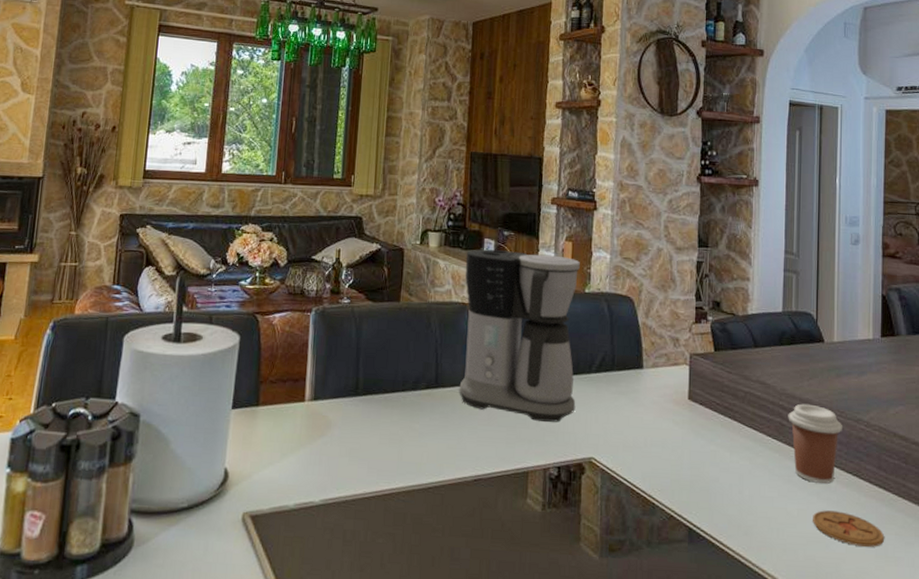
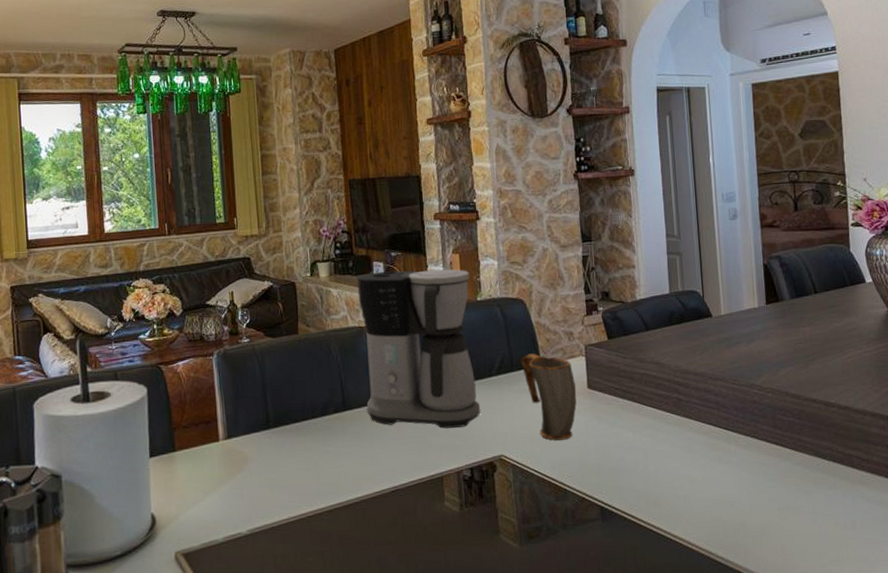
mug: none [622,355,677,451] -> present [521,353,577,441]
coffee cup: present [788,403,842,484] -> none [684,377,737,449]
coaster: present [813,510,885,547] -> none [716,472,786,502]

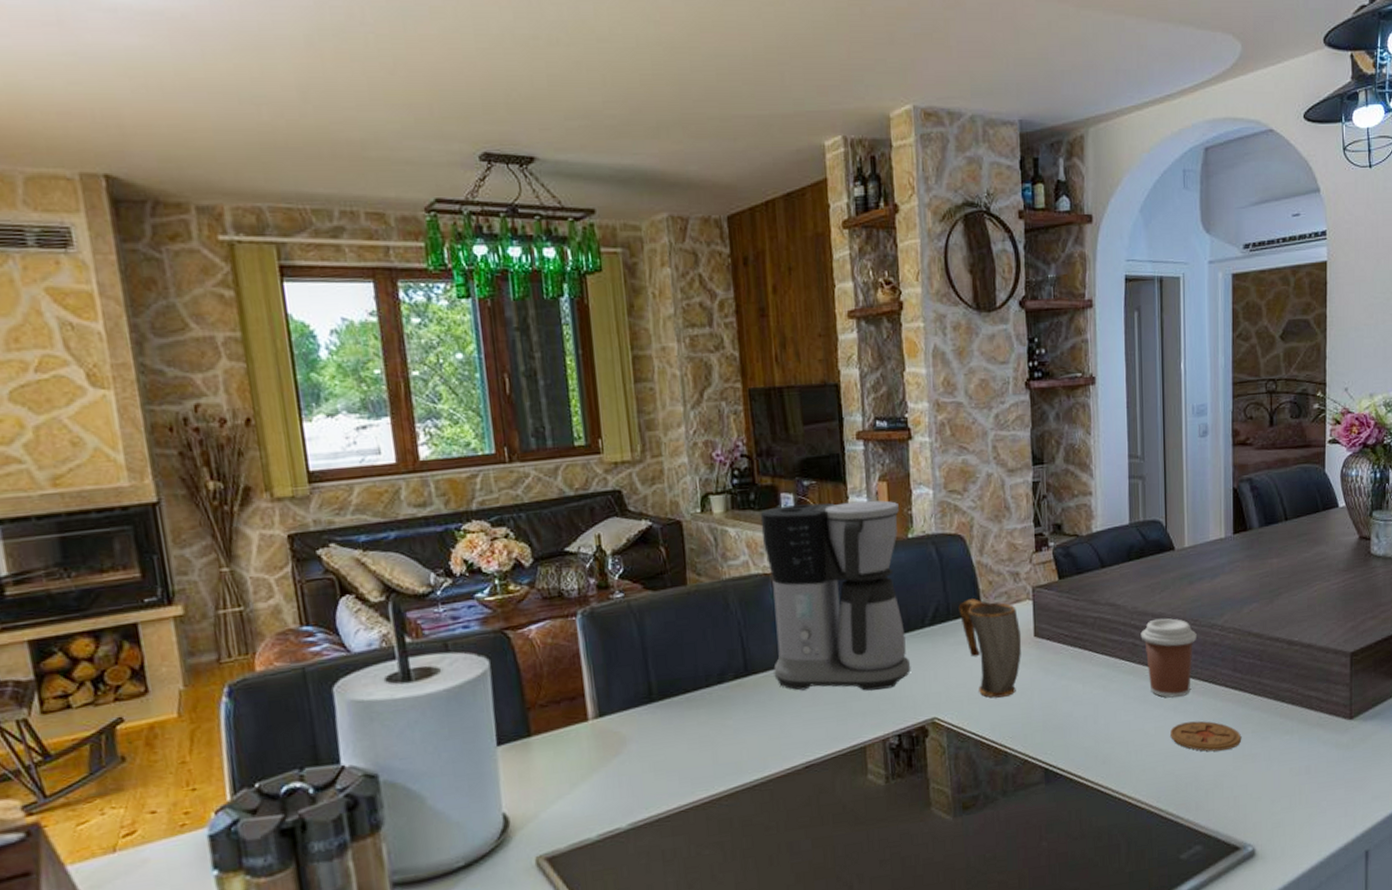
coffee cup: none [684,377,737,449] -> present [1140,618,1197,698]
coaster: none [716,472,786,502] -> present [1170,720,1242,752]

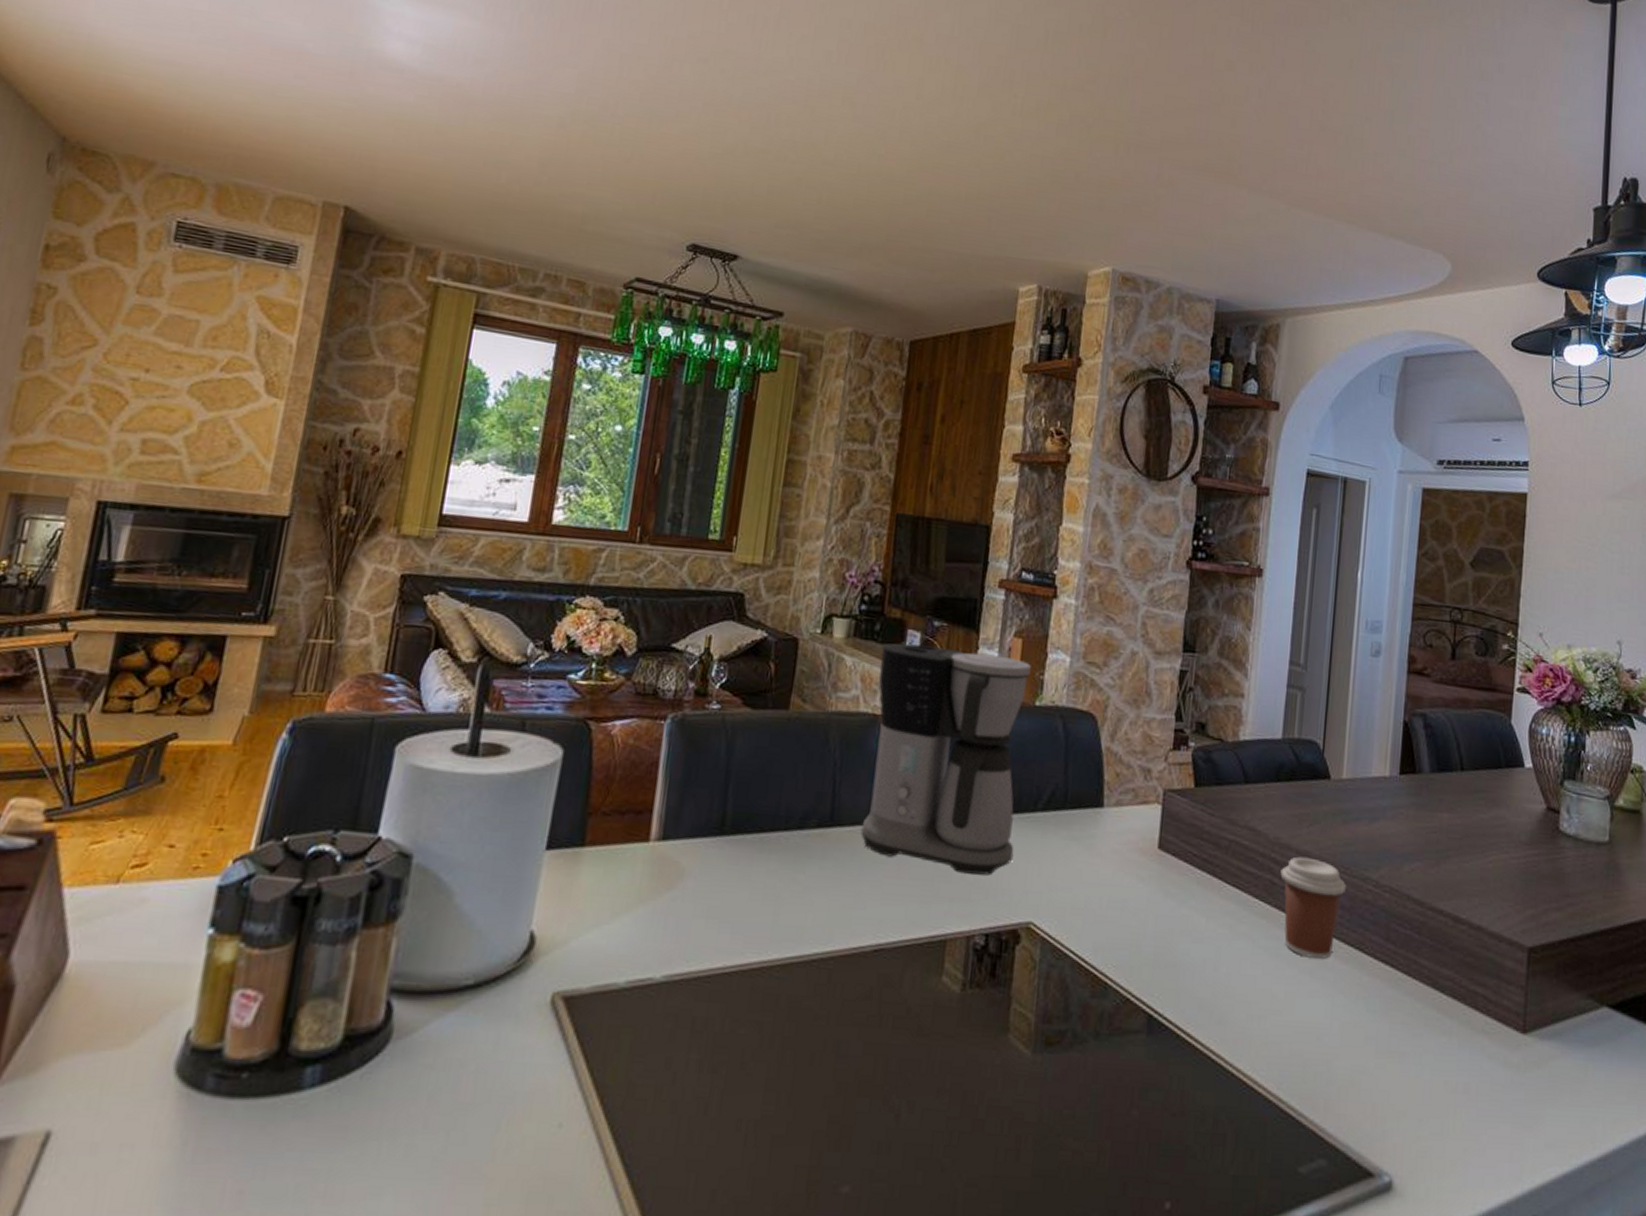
mug: present [958,598,1022,698] -> none [1077,789,1144,915]
coaster: present [1170,720,1242,752] -> none [1302,992,1389,1040]

